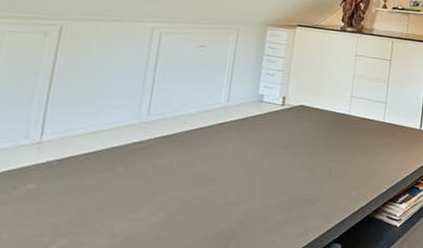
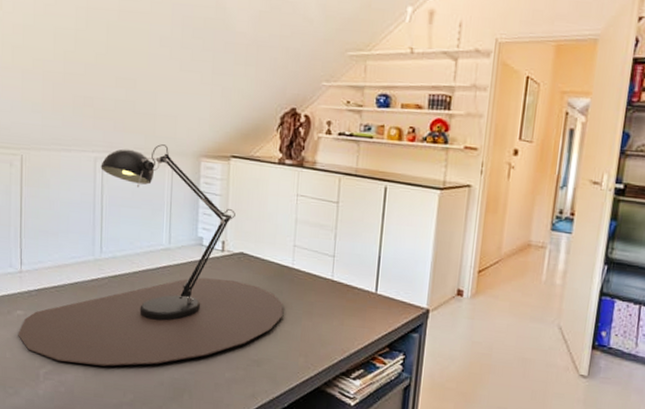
desk lamp: none [23,15,339,233] -> present [18,144,283,367]

